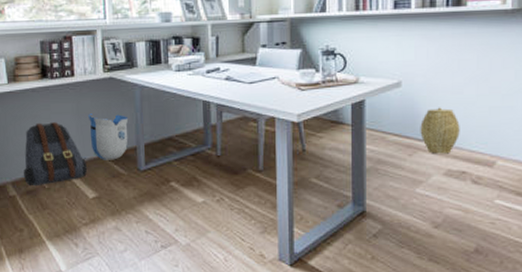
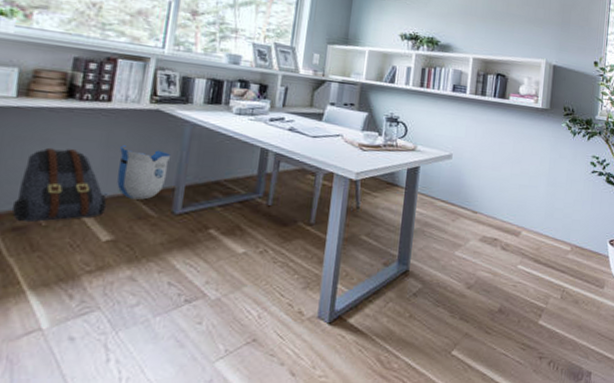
woven basket: present [420,107,460,154] -> none [463,180,496,222]

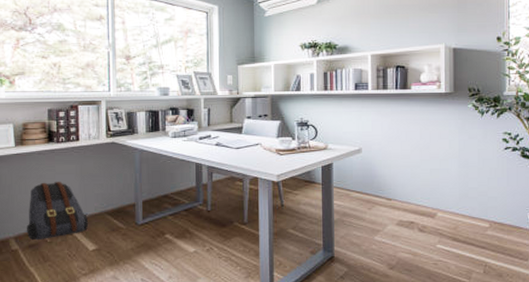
sun visor: present [117,145,171,200] -> none [91,174,129,216]

